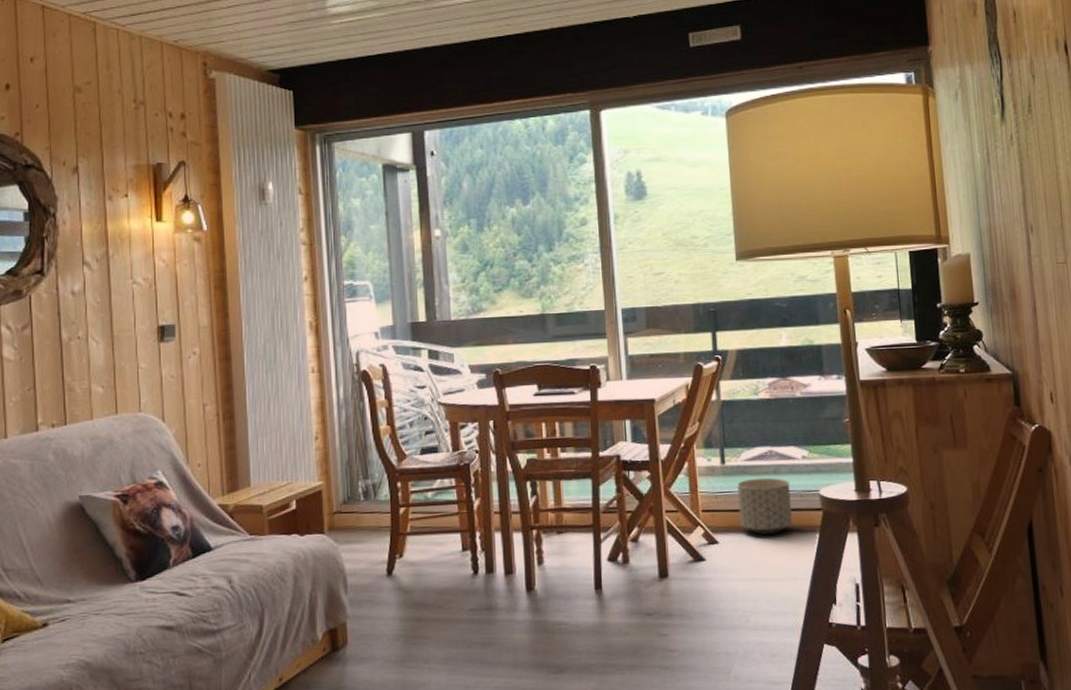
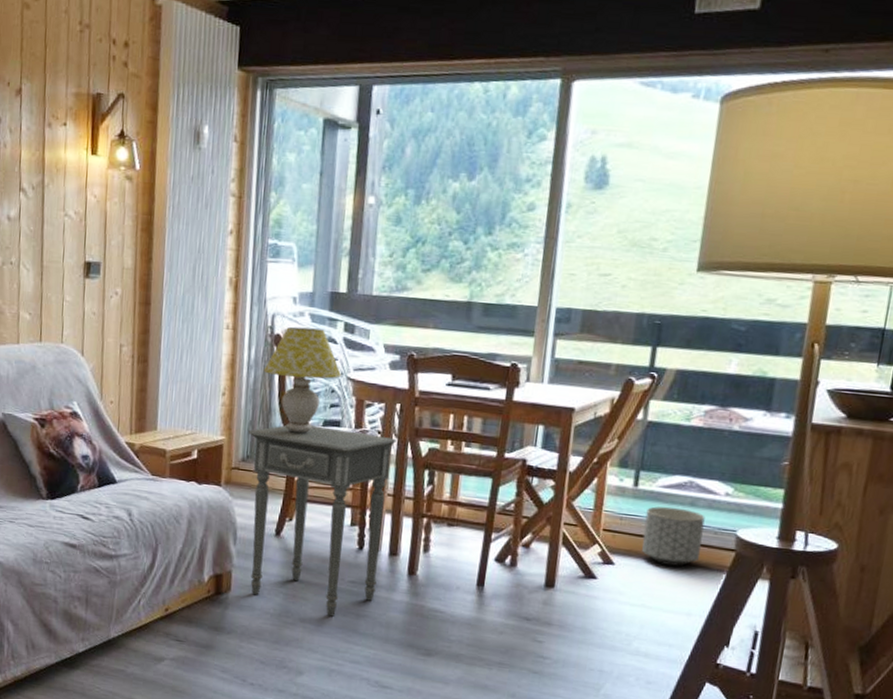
side table: none [346,454,497,651] -> present [248,425,397,617]
table lamp: none [354,359,433,466] -> present [263,326,342,434]

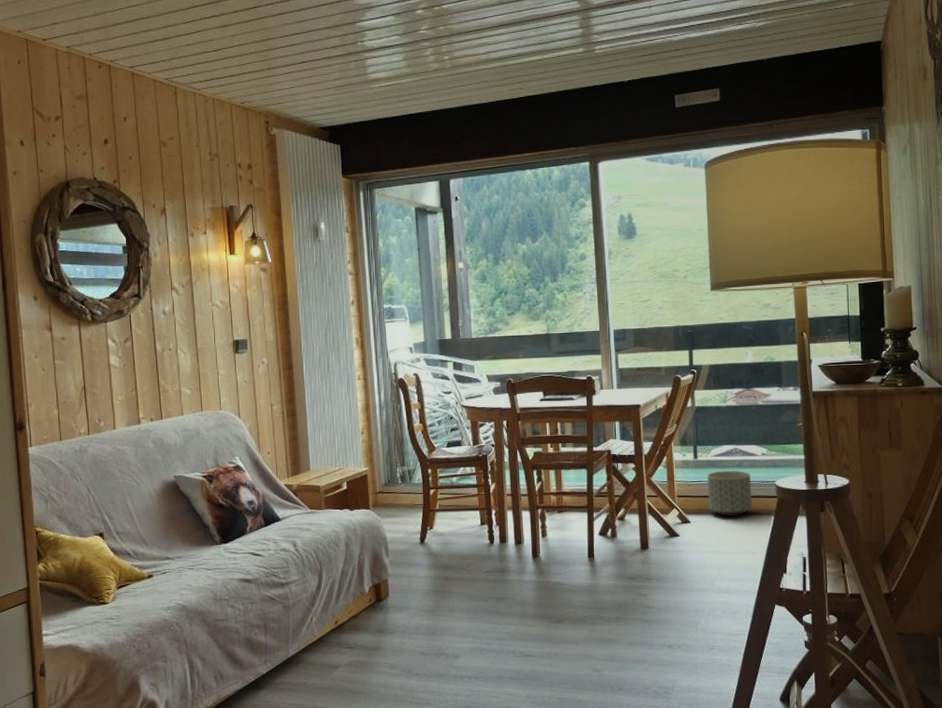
side table: present [248,425,397,617] -> none [387,447,509,604]
table lamp: present [263,326,342,434] -> none [393,370,457,456]

